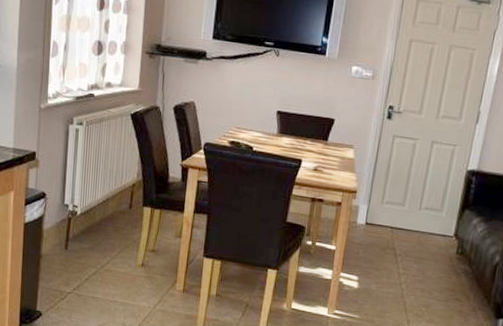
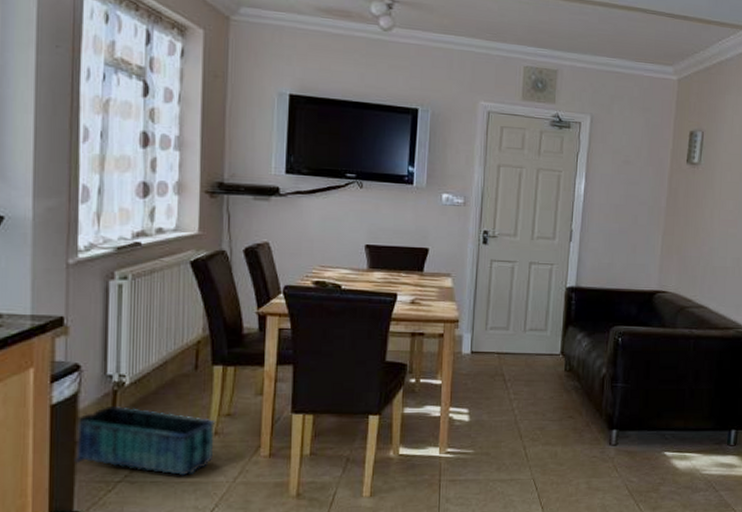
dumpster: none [39,229,143,297] -> present [74,405,216,476]

